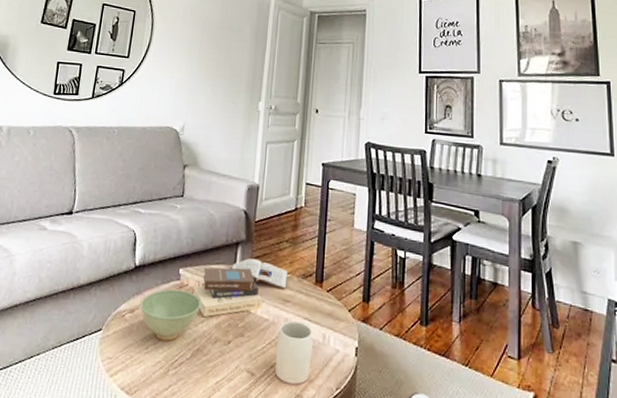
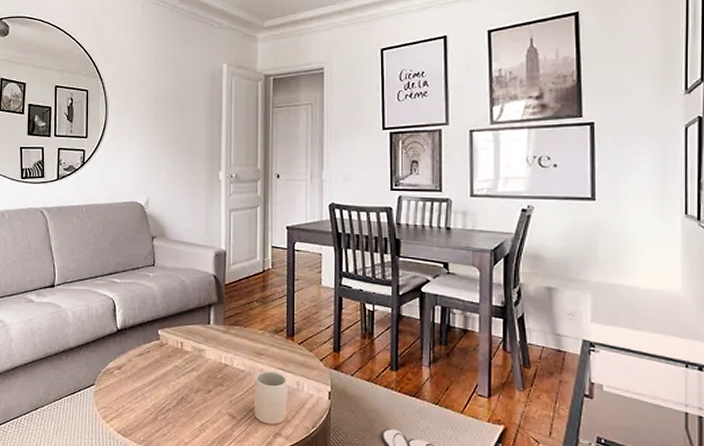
bowl: present [140,288,202,341] -> none [126,347,181,392]
books: present [192,267,263,318] -> none [172,327,238,371]
magazine: present [231,258,288,289] -> none [206,318,260,343]

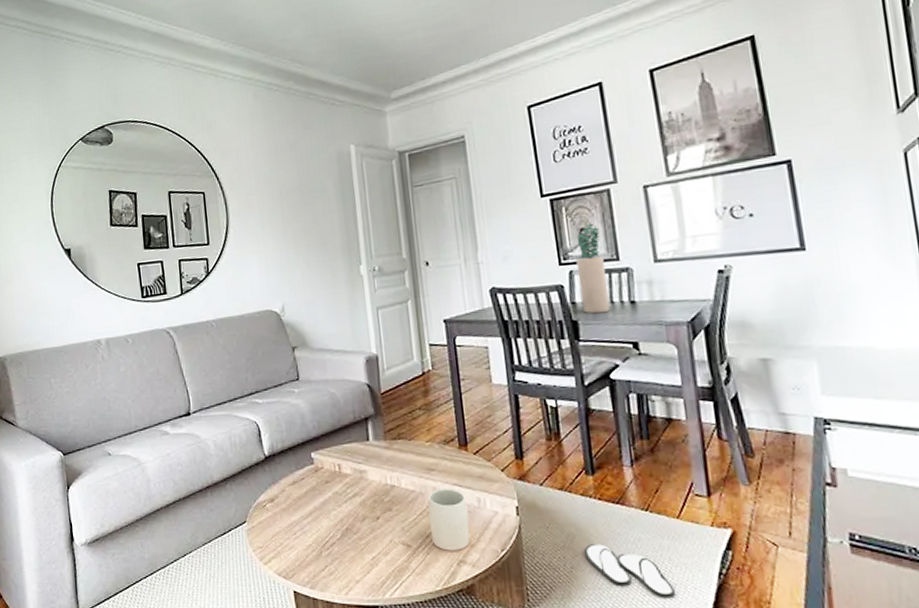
vase: none [405,156,428,235] -> present [576,221,610,315]

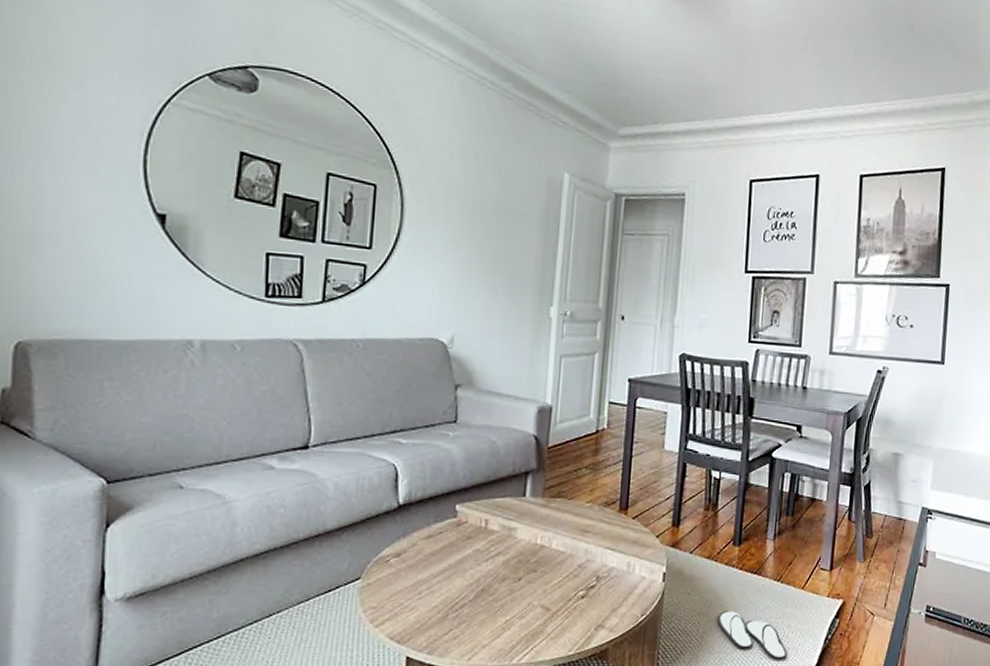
mug: present [427,489,471,551] -> none [573,552,617,615]
vase: present [576,221,610,315] -> none [760,305,790,395]

